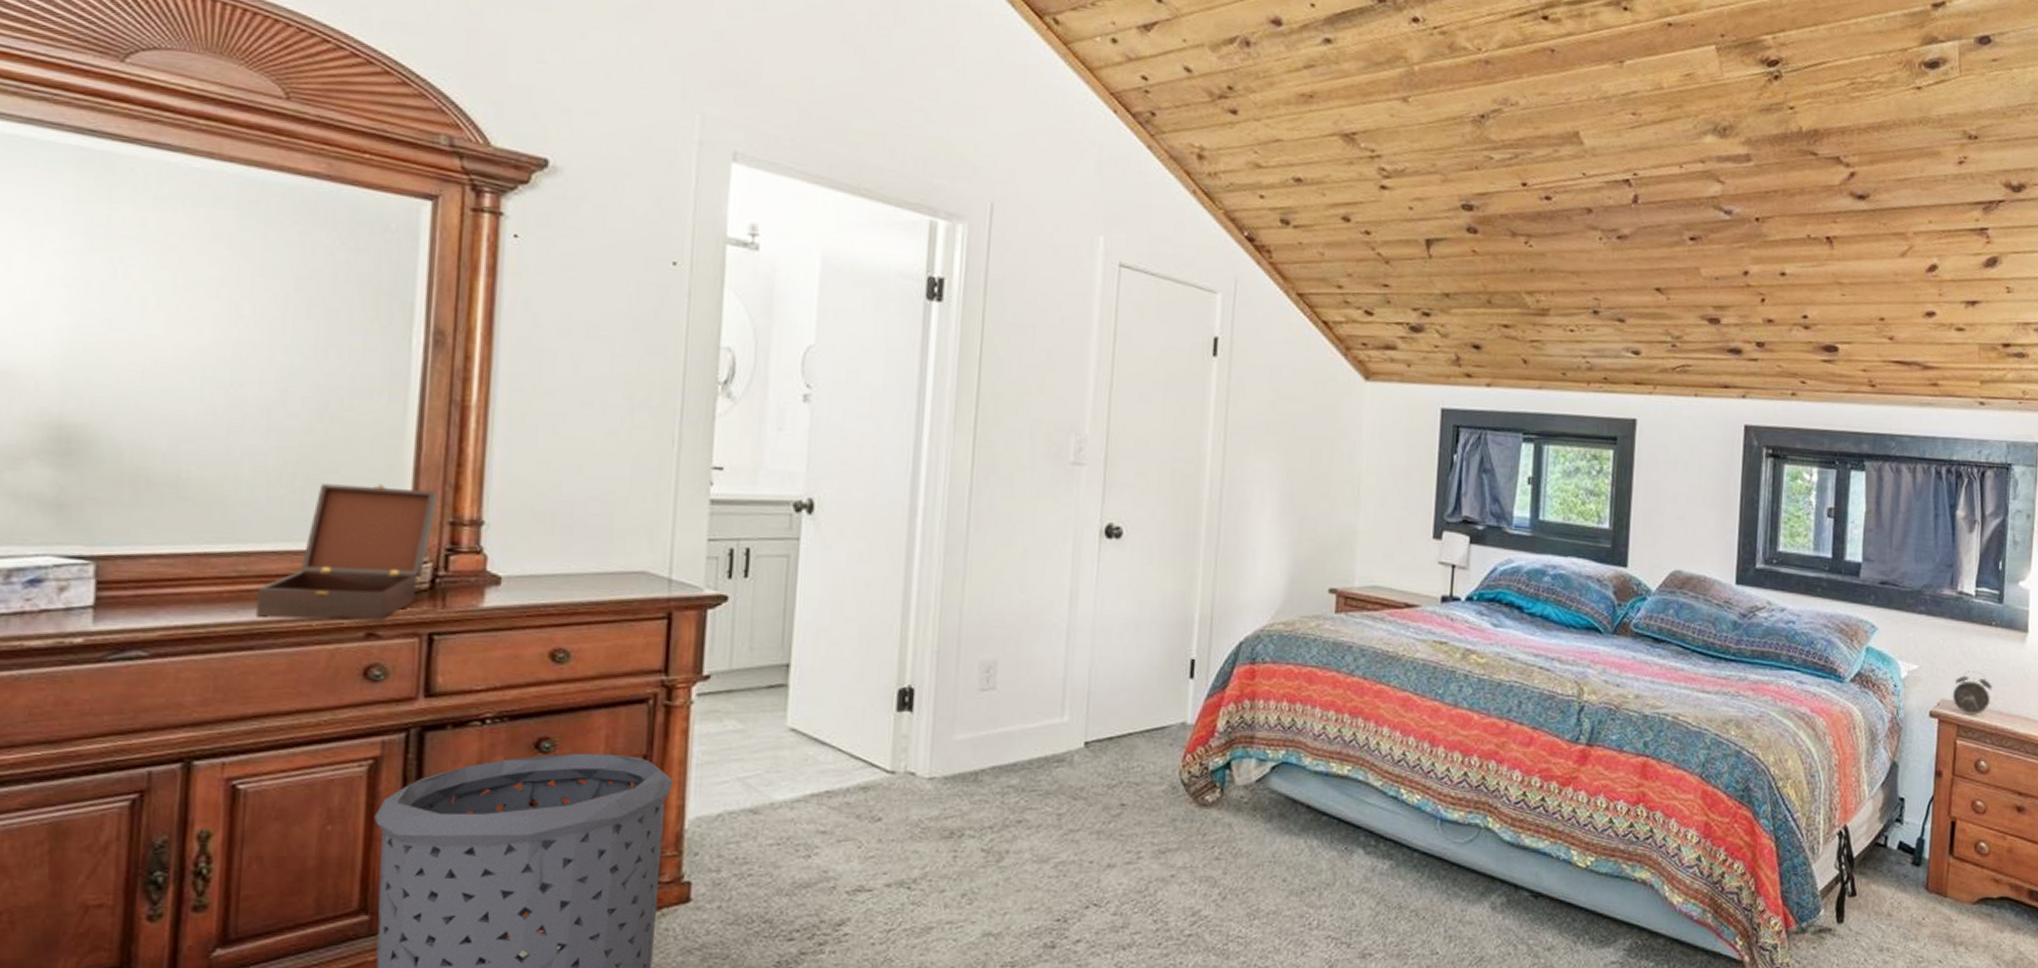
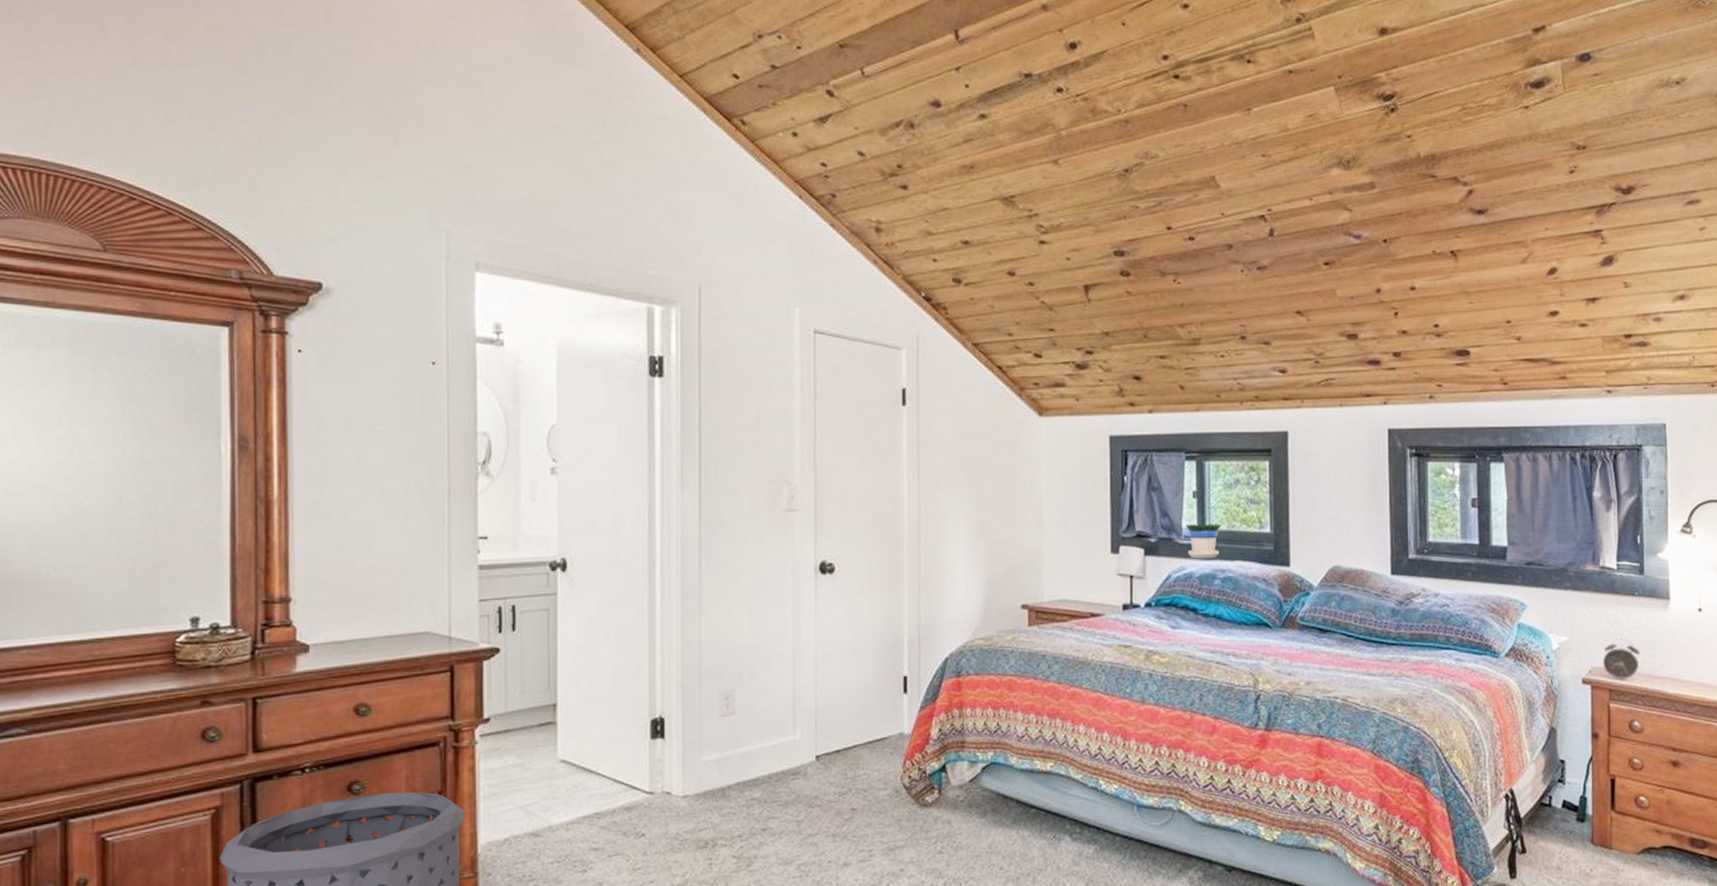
jewelry box: present [255,483,439,621] -> none [110,572,253,695]
flowerpot: none [1517,513,1556,553] -> present [1185,524,1221,559]

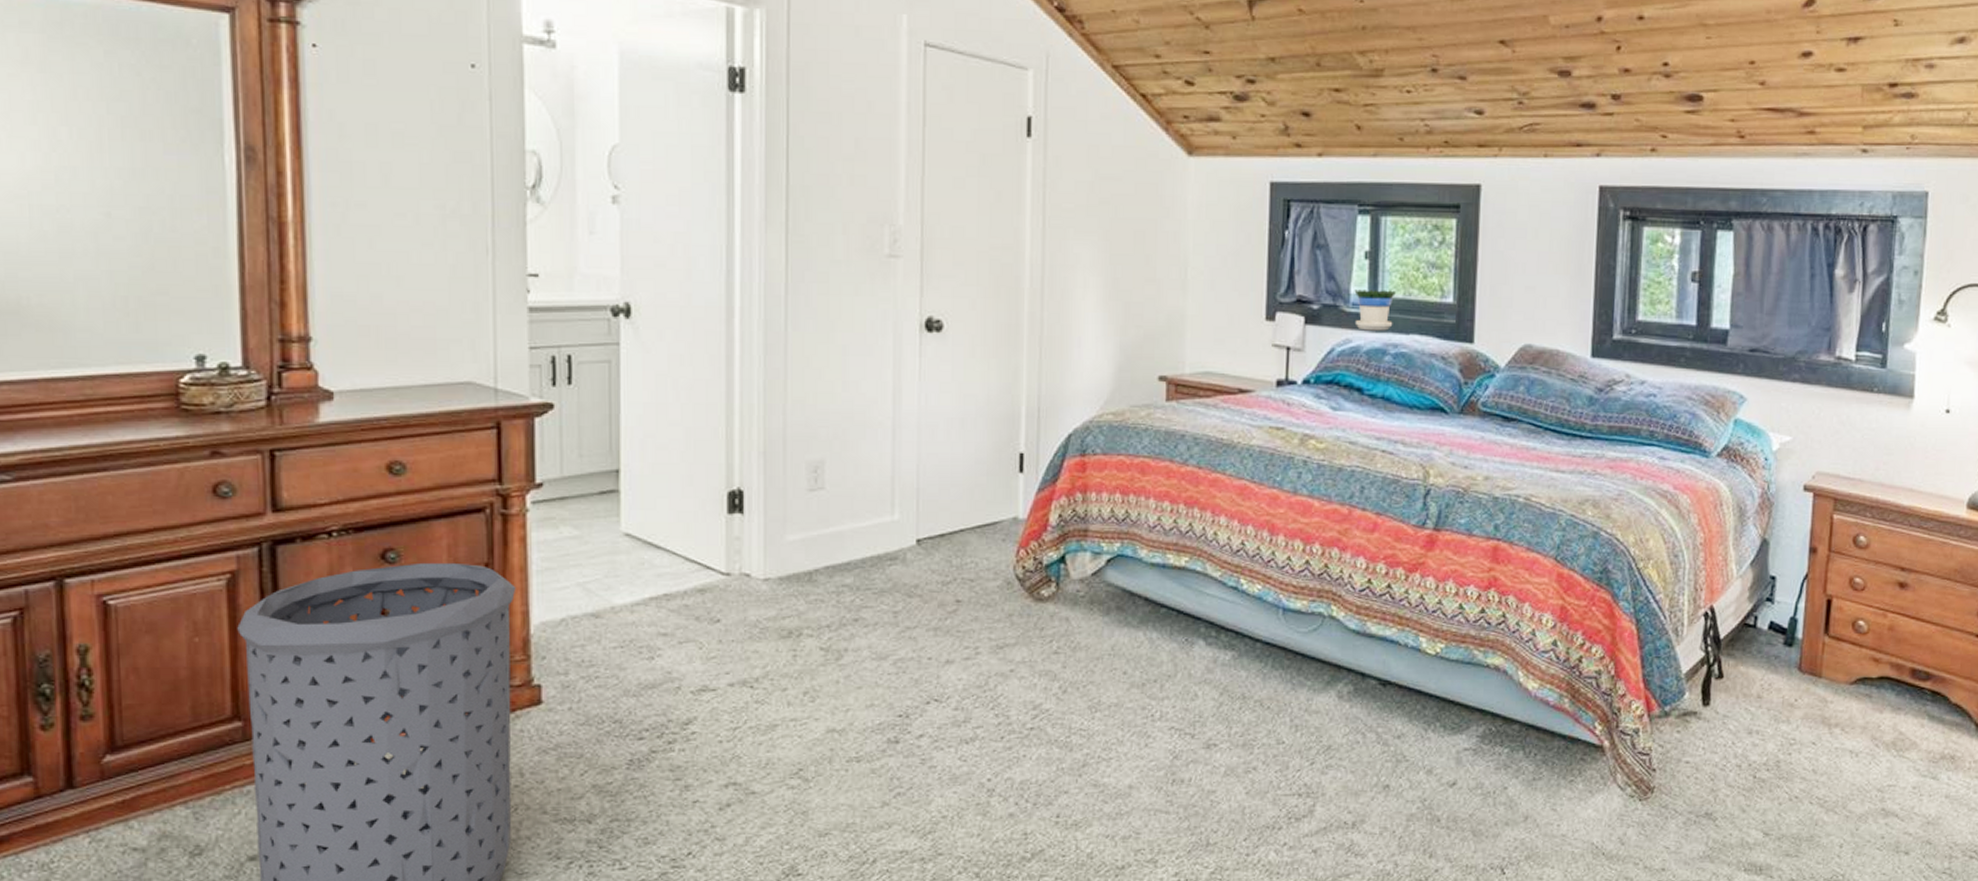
alarm clock: present [1602,638,1641,681] -> none [1828,440,1874,490]

